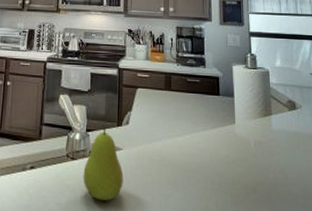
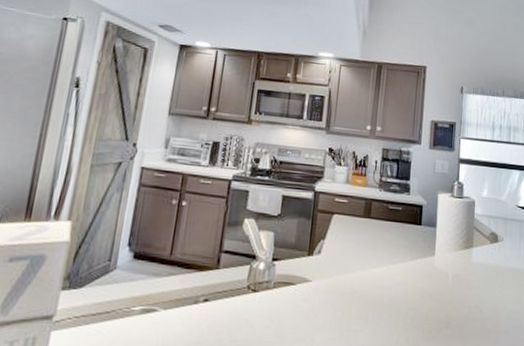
fruit: present [83,125,124,201] -> none [264,254,311,337]

